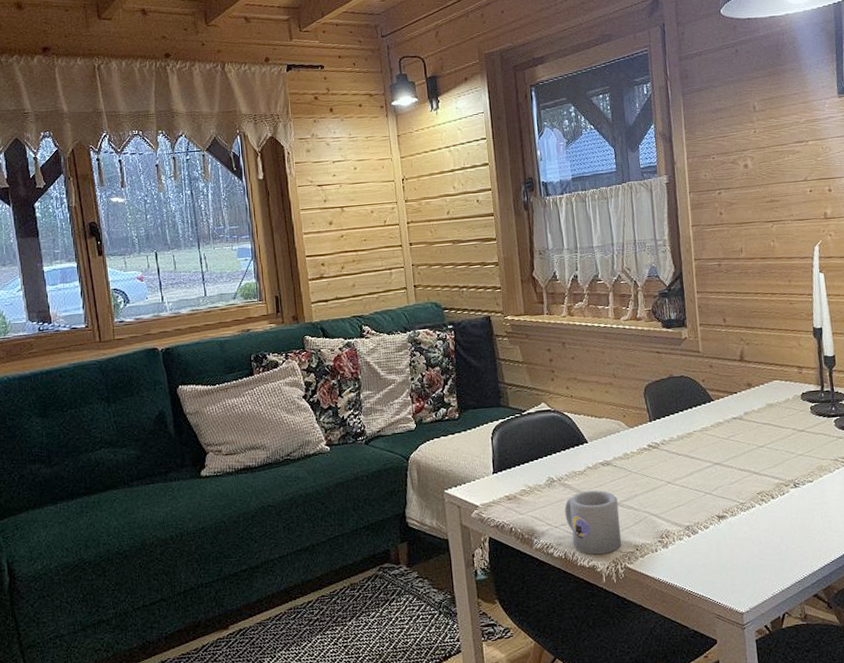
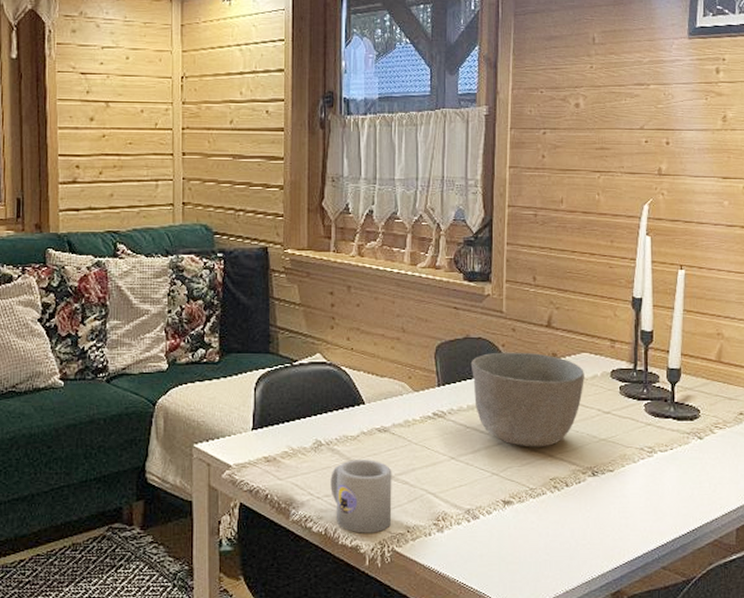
bowl: none [676,384,779,468] -> present [470,352,584,447]

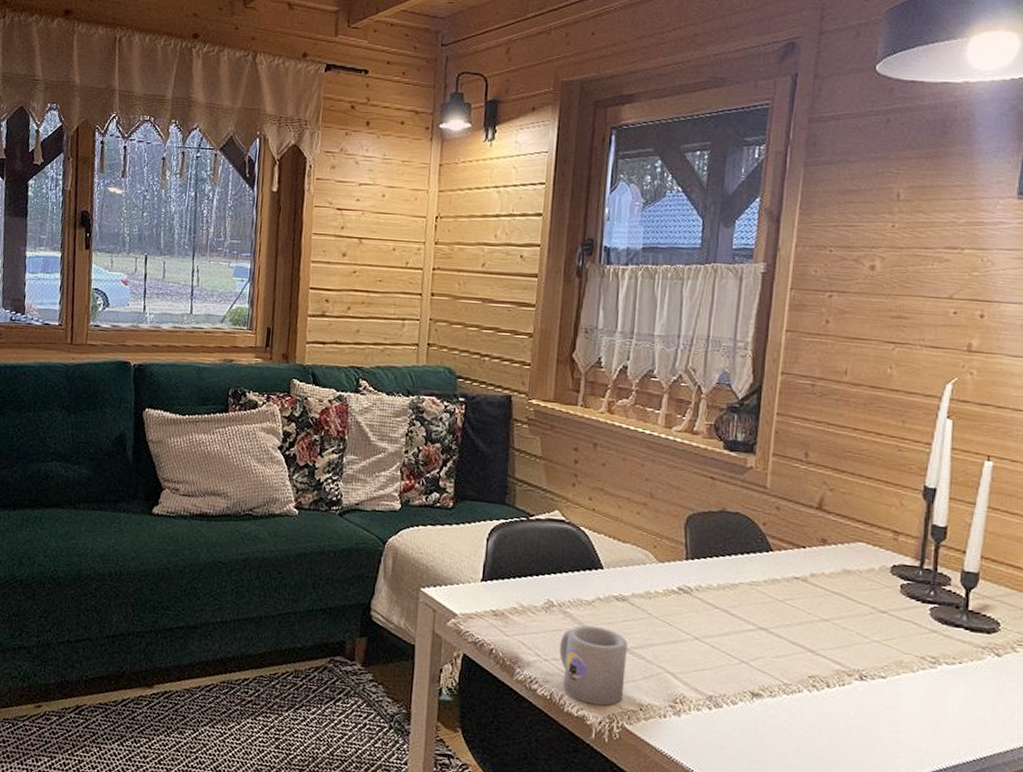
bowl: present [470,352,584,447] -> none [724,530,859,641]

